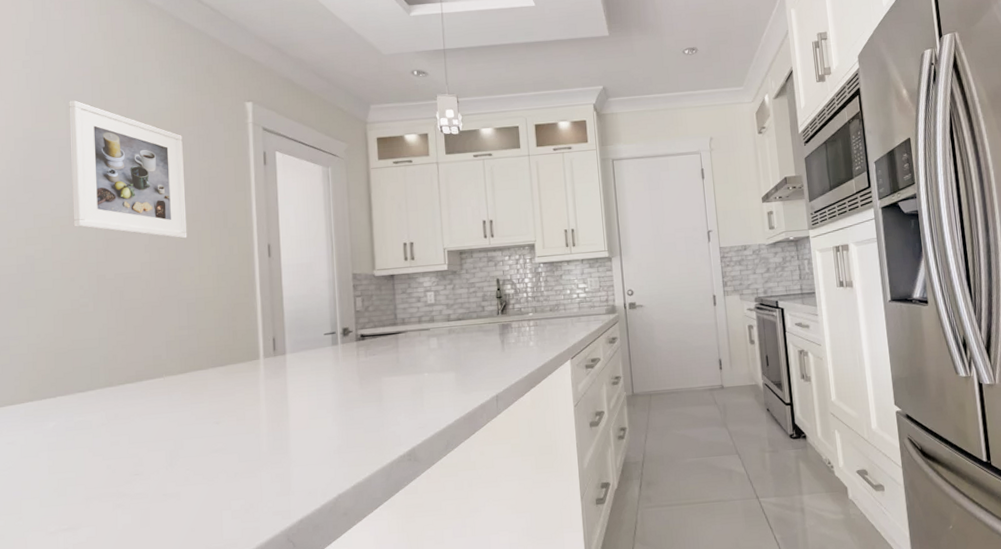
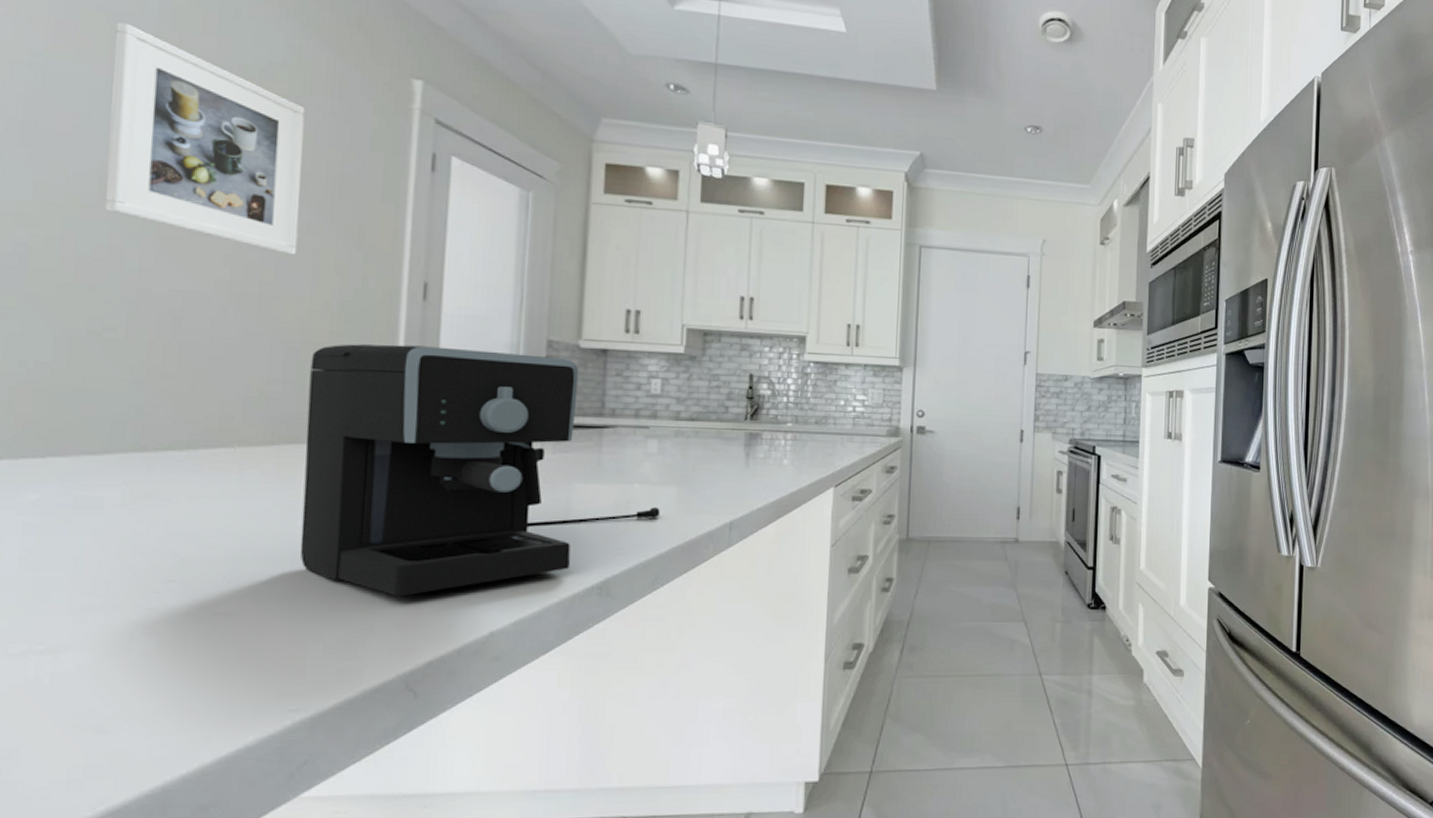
coffee maker: none [203,285,445,474] -> present [300,344,660,597]

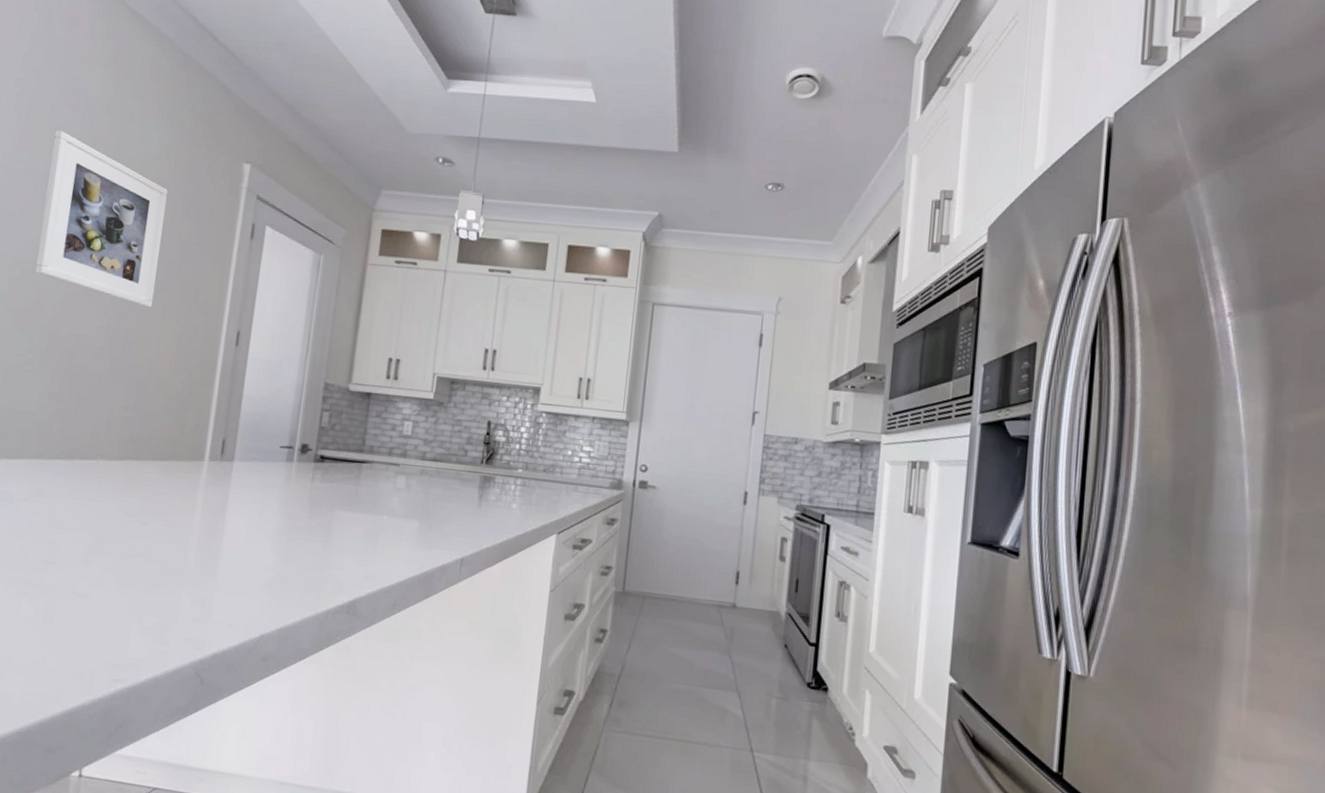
coffee maker: present [300,344,660,597] -> none [133,380,403,596]

